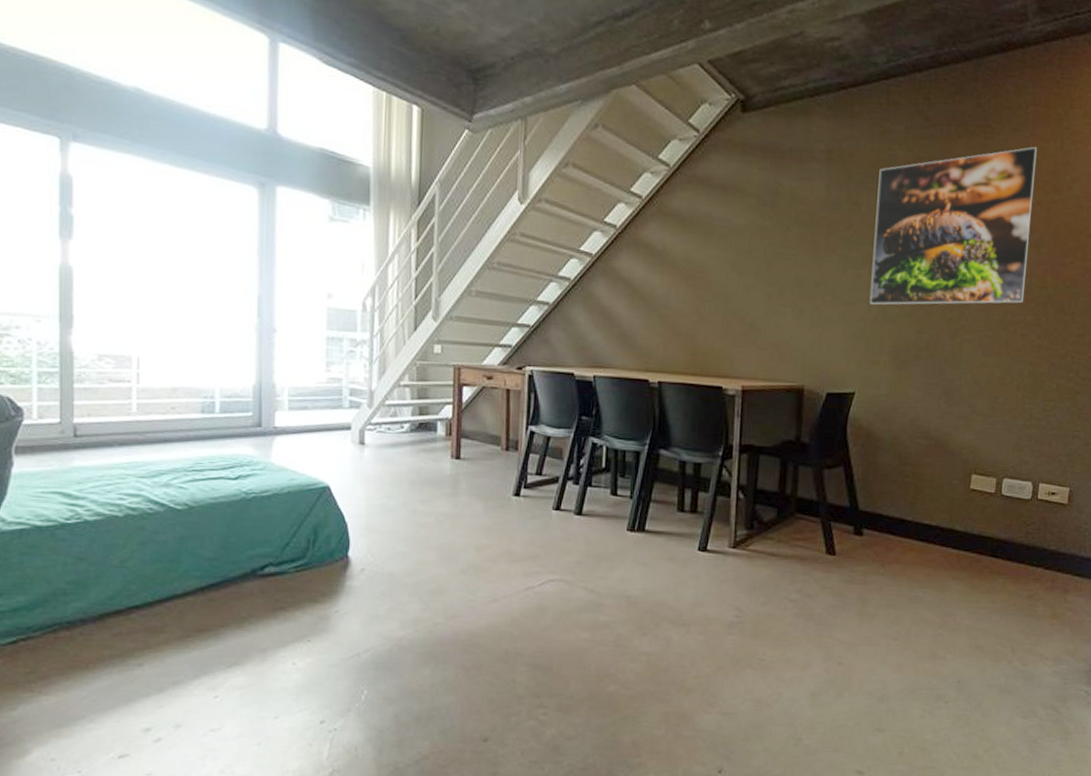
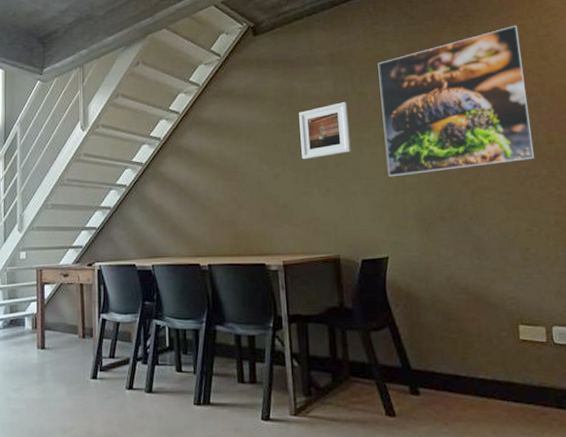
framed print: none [778,210,838,274] -> present [299,102,351,160]

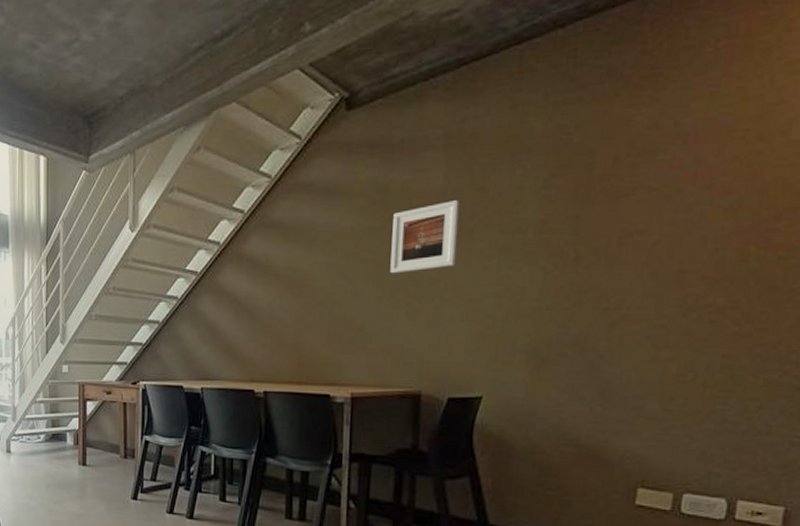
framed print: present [378,25,535,177] -> none [499,88,734,300]

